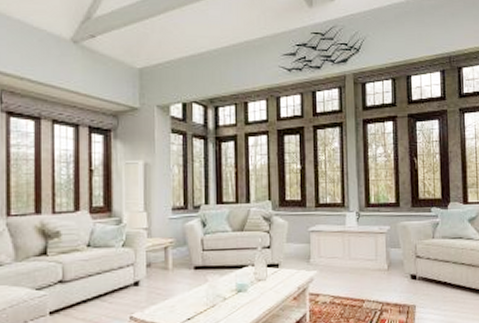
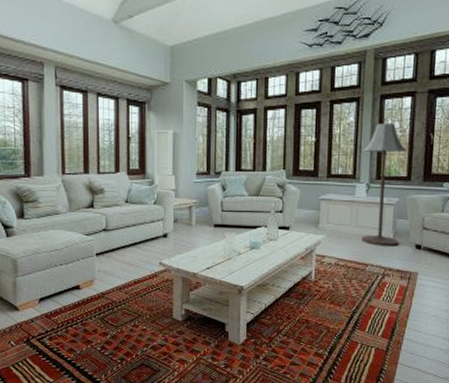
floor lamp: none [351,148,394,279] -> present [362,122,407,246]

